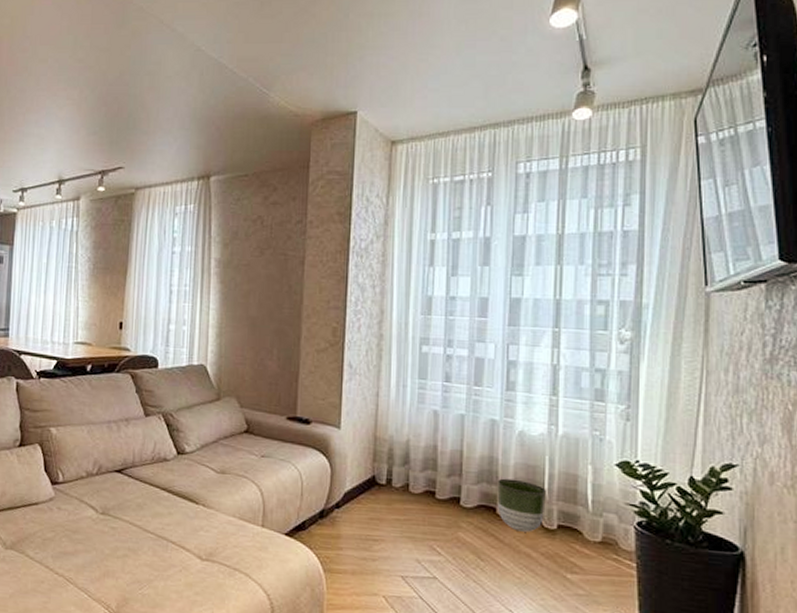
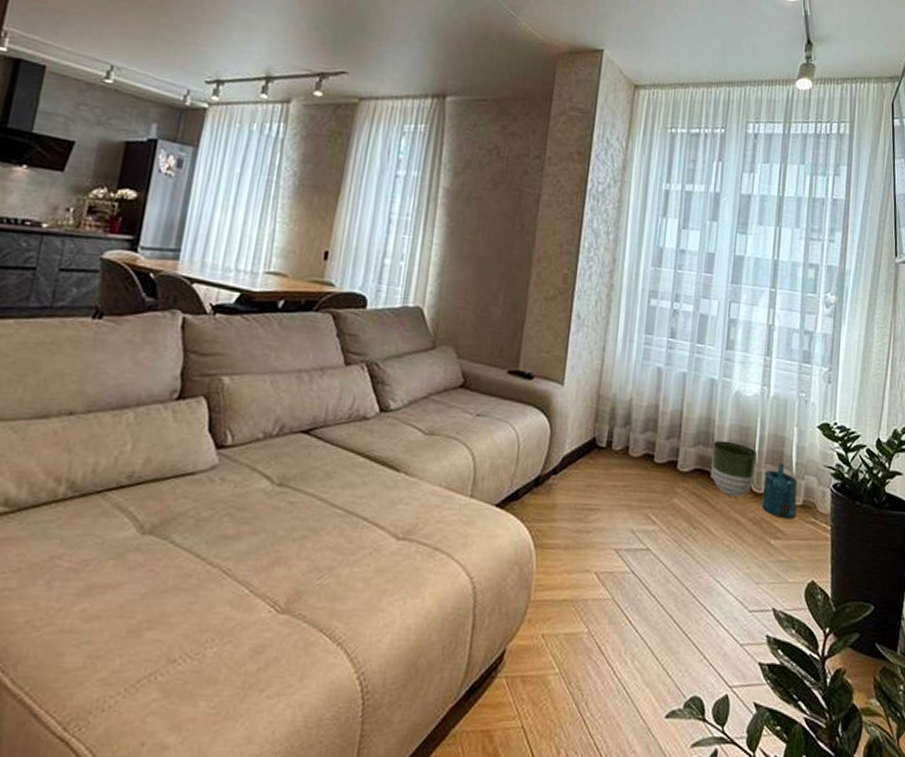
watering can: none [554,500,595,555] -> present [761,462,798,520]

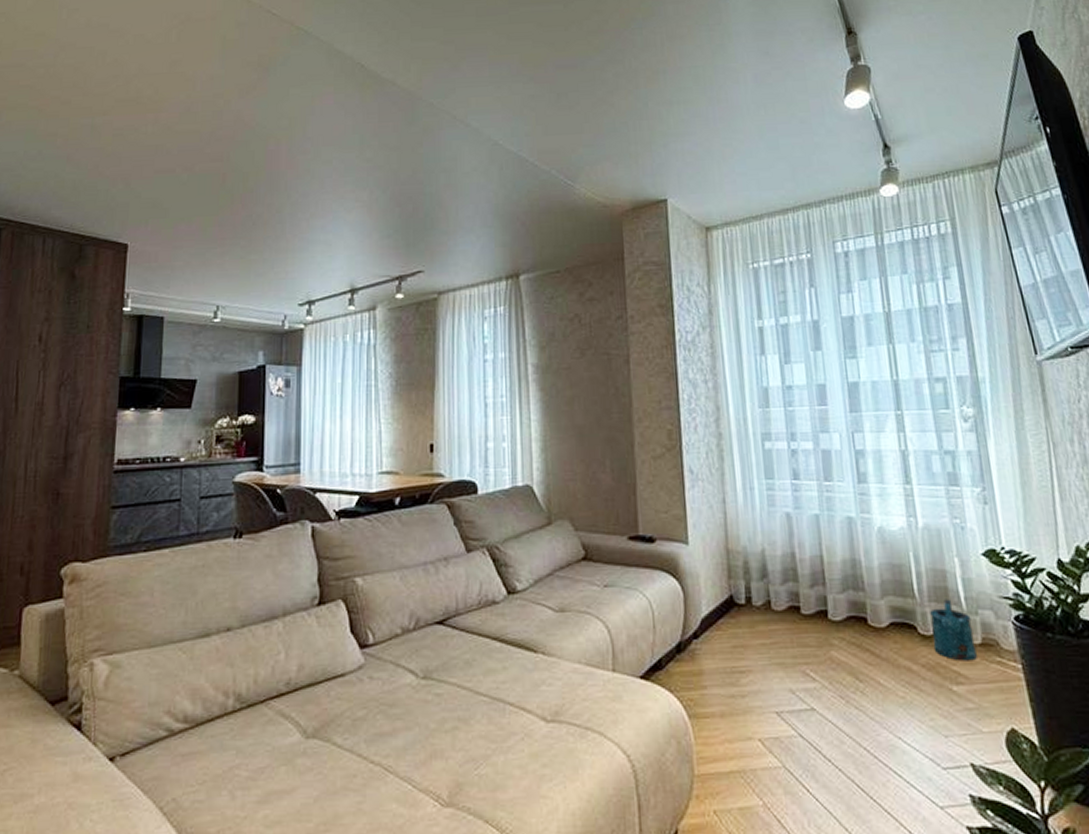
planter: present [711,440,757,497] -> none [864,582,919,642]

